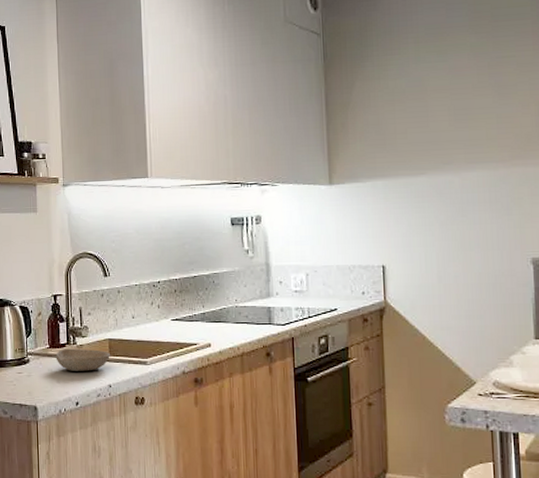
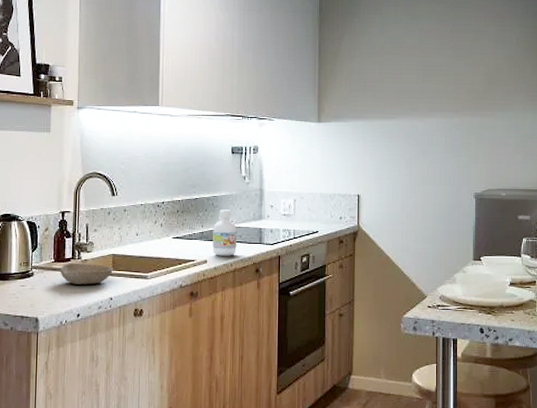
bottle: none [215,287,243,339] -> present [213,210,237,256]

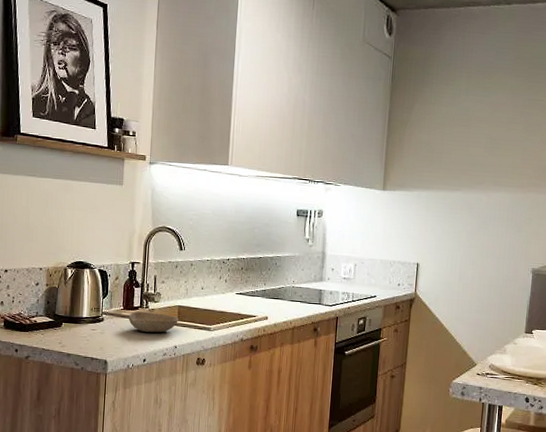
bottle: present [213,210,237,256] -> none [273,269,298,314]

